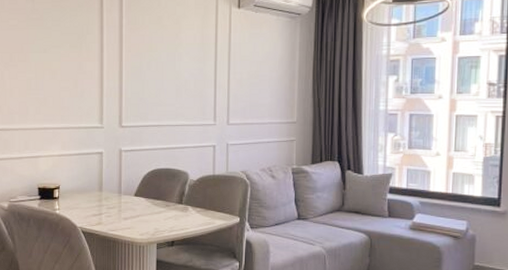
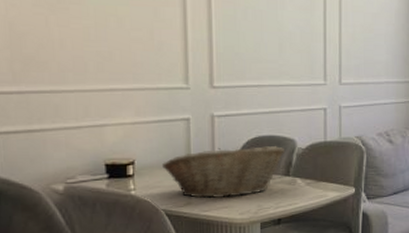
fruit basket: none [80,177,178,220] -> present [162,146,284,198]

